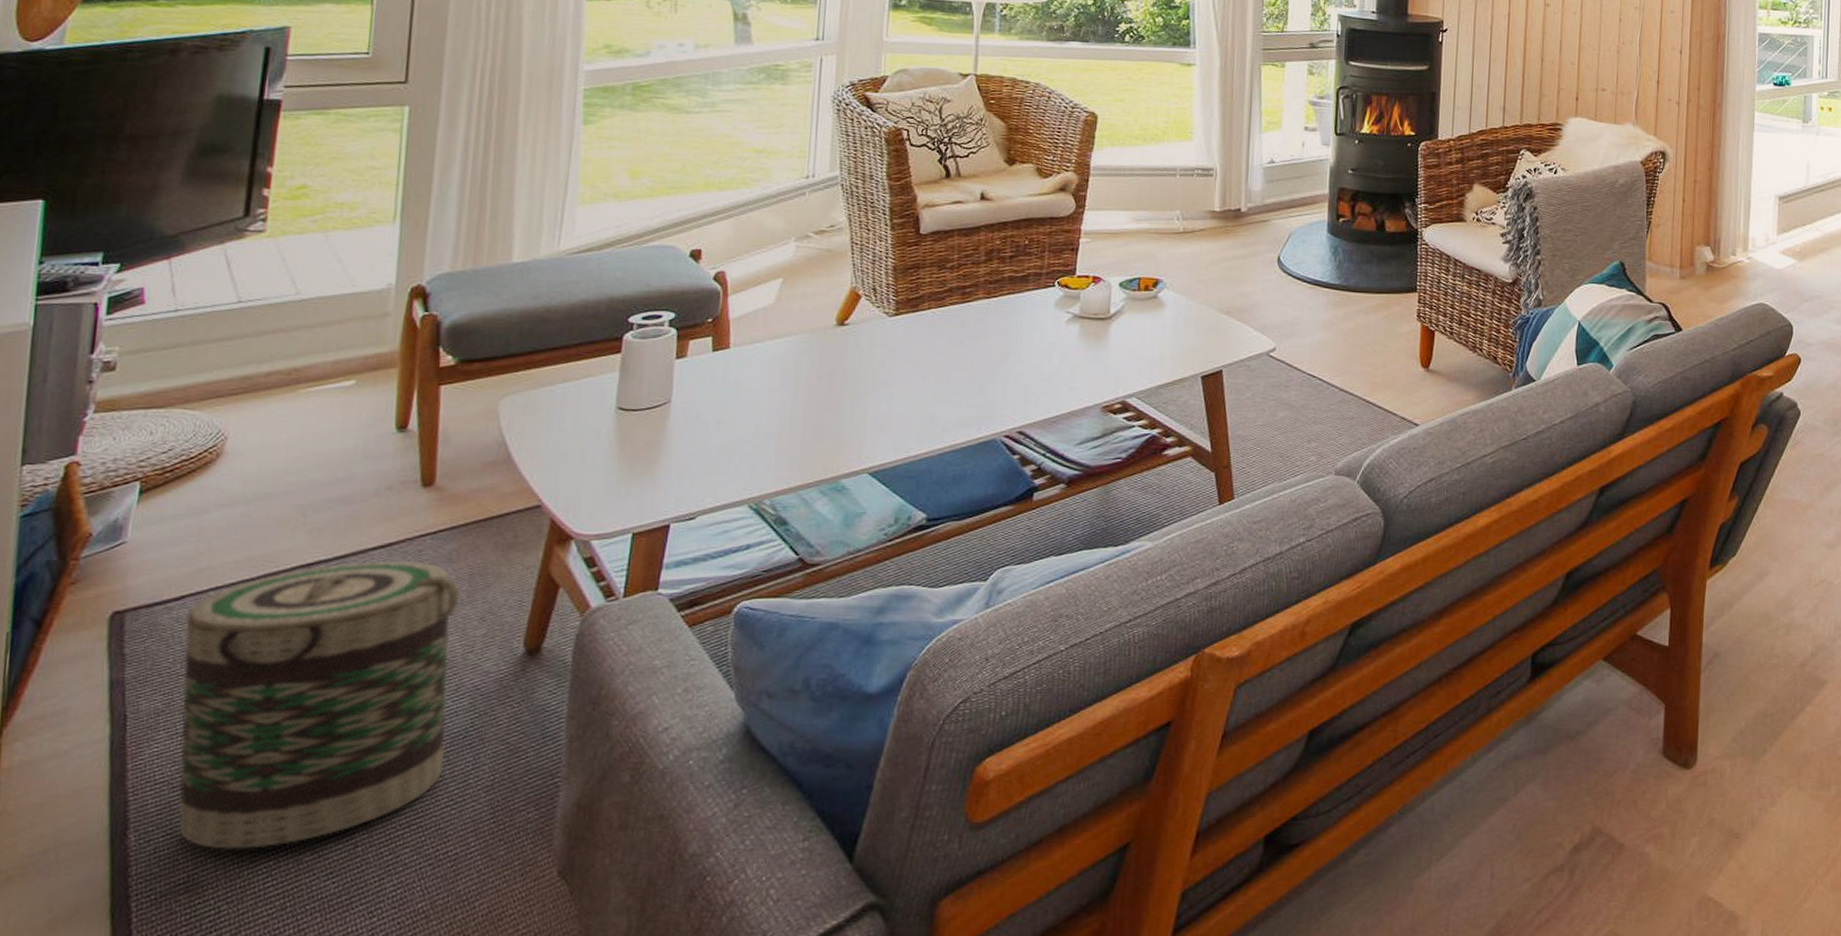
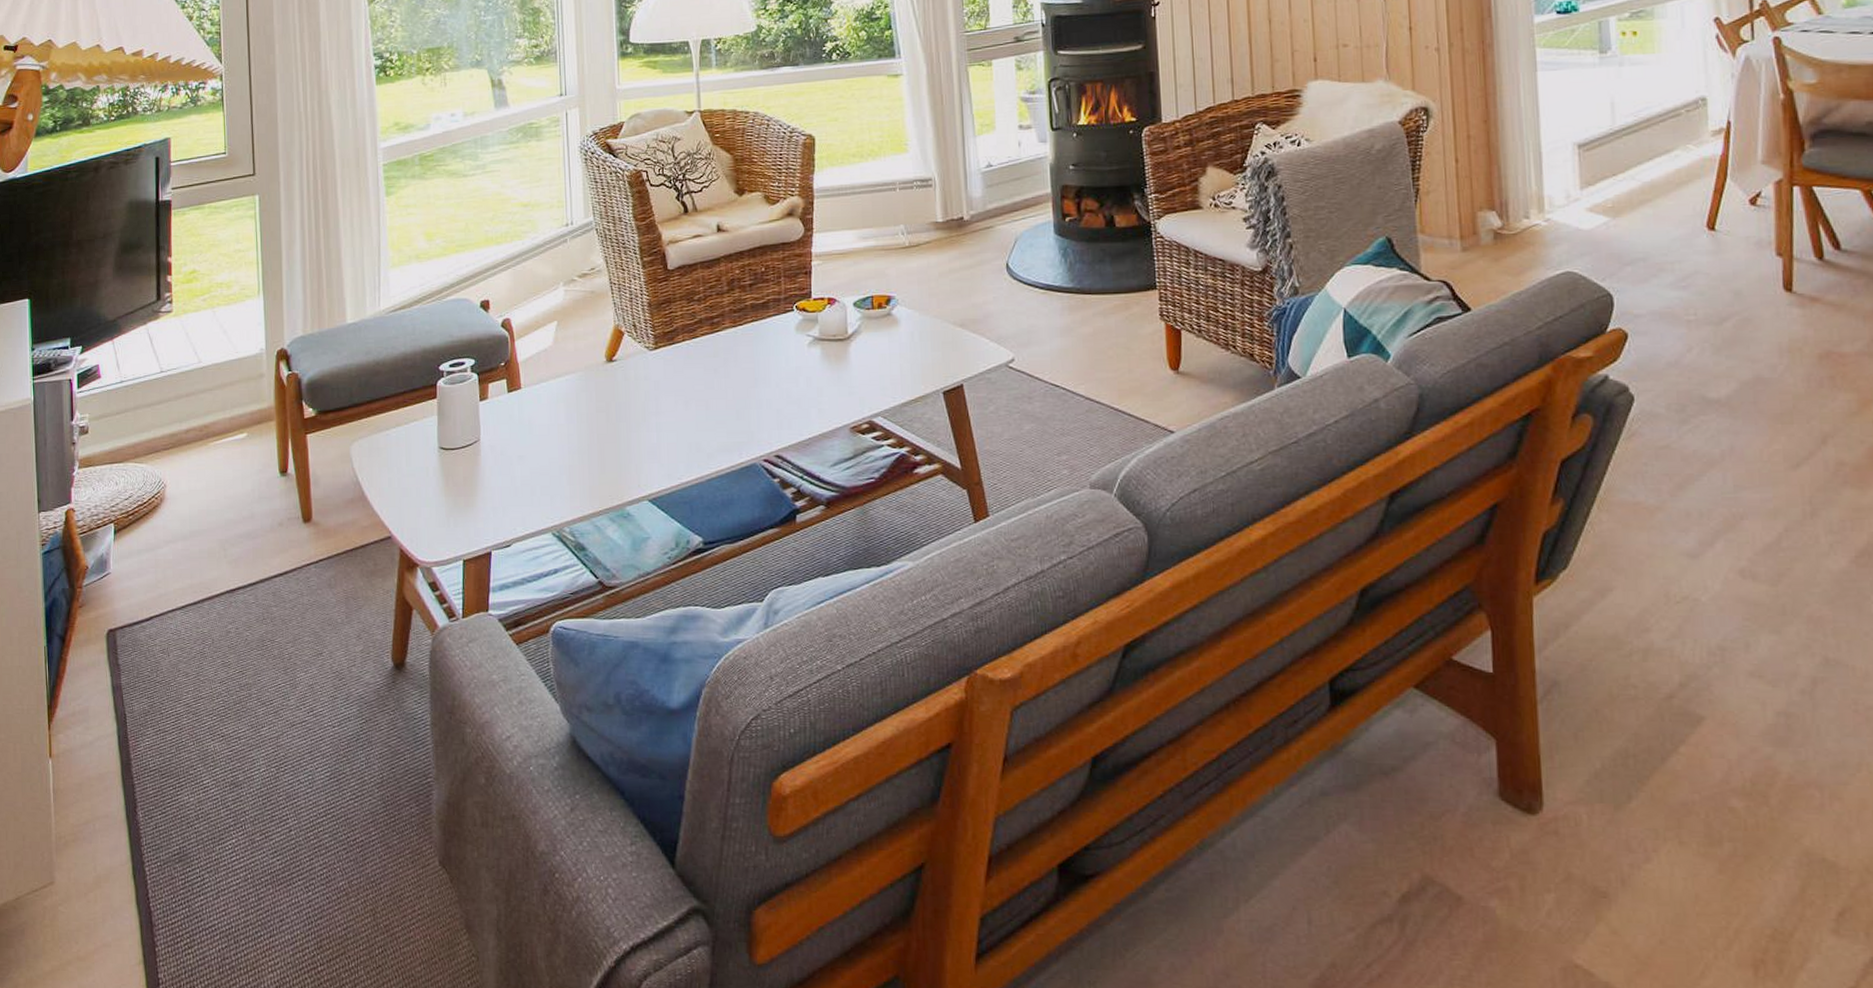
basket: present [177,560,461,849] -> none [155,586,345,828]

